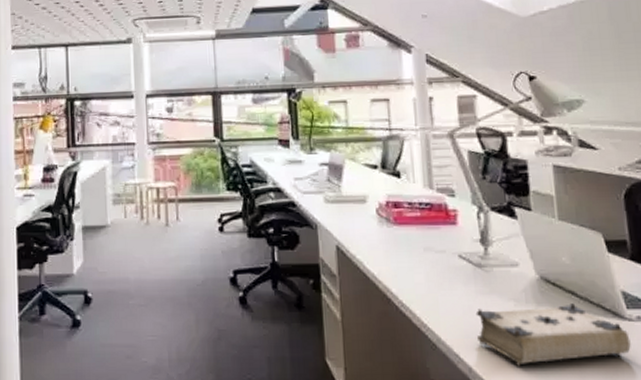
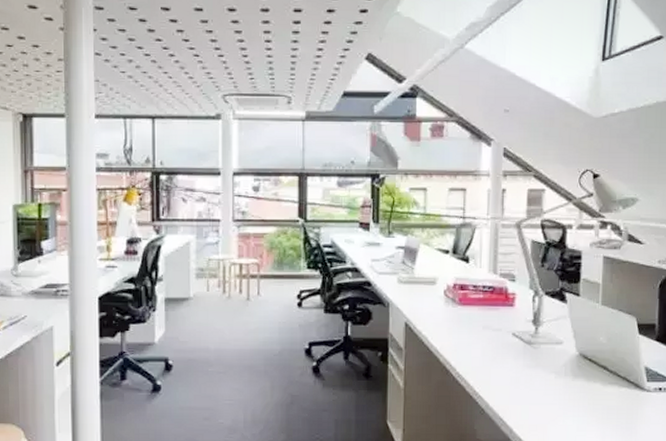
book: present [475,302,631,366] -> none [520,375,646,428]

